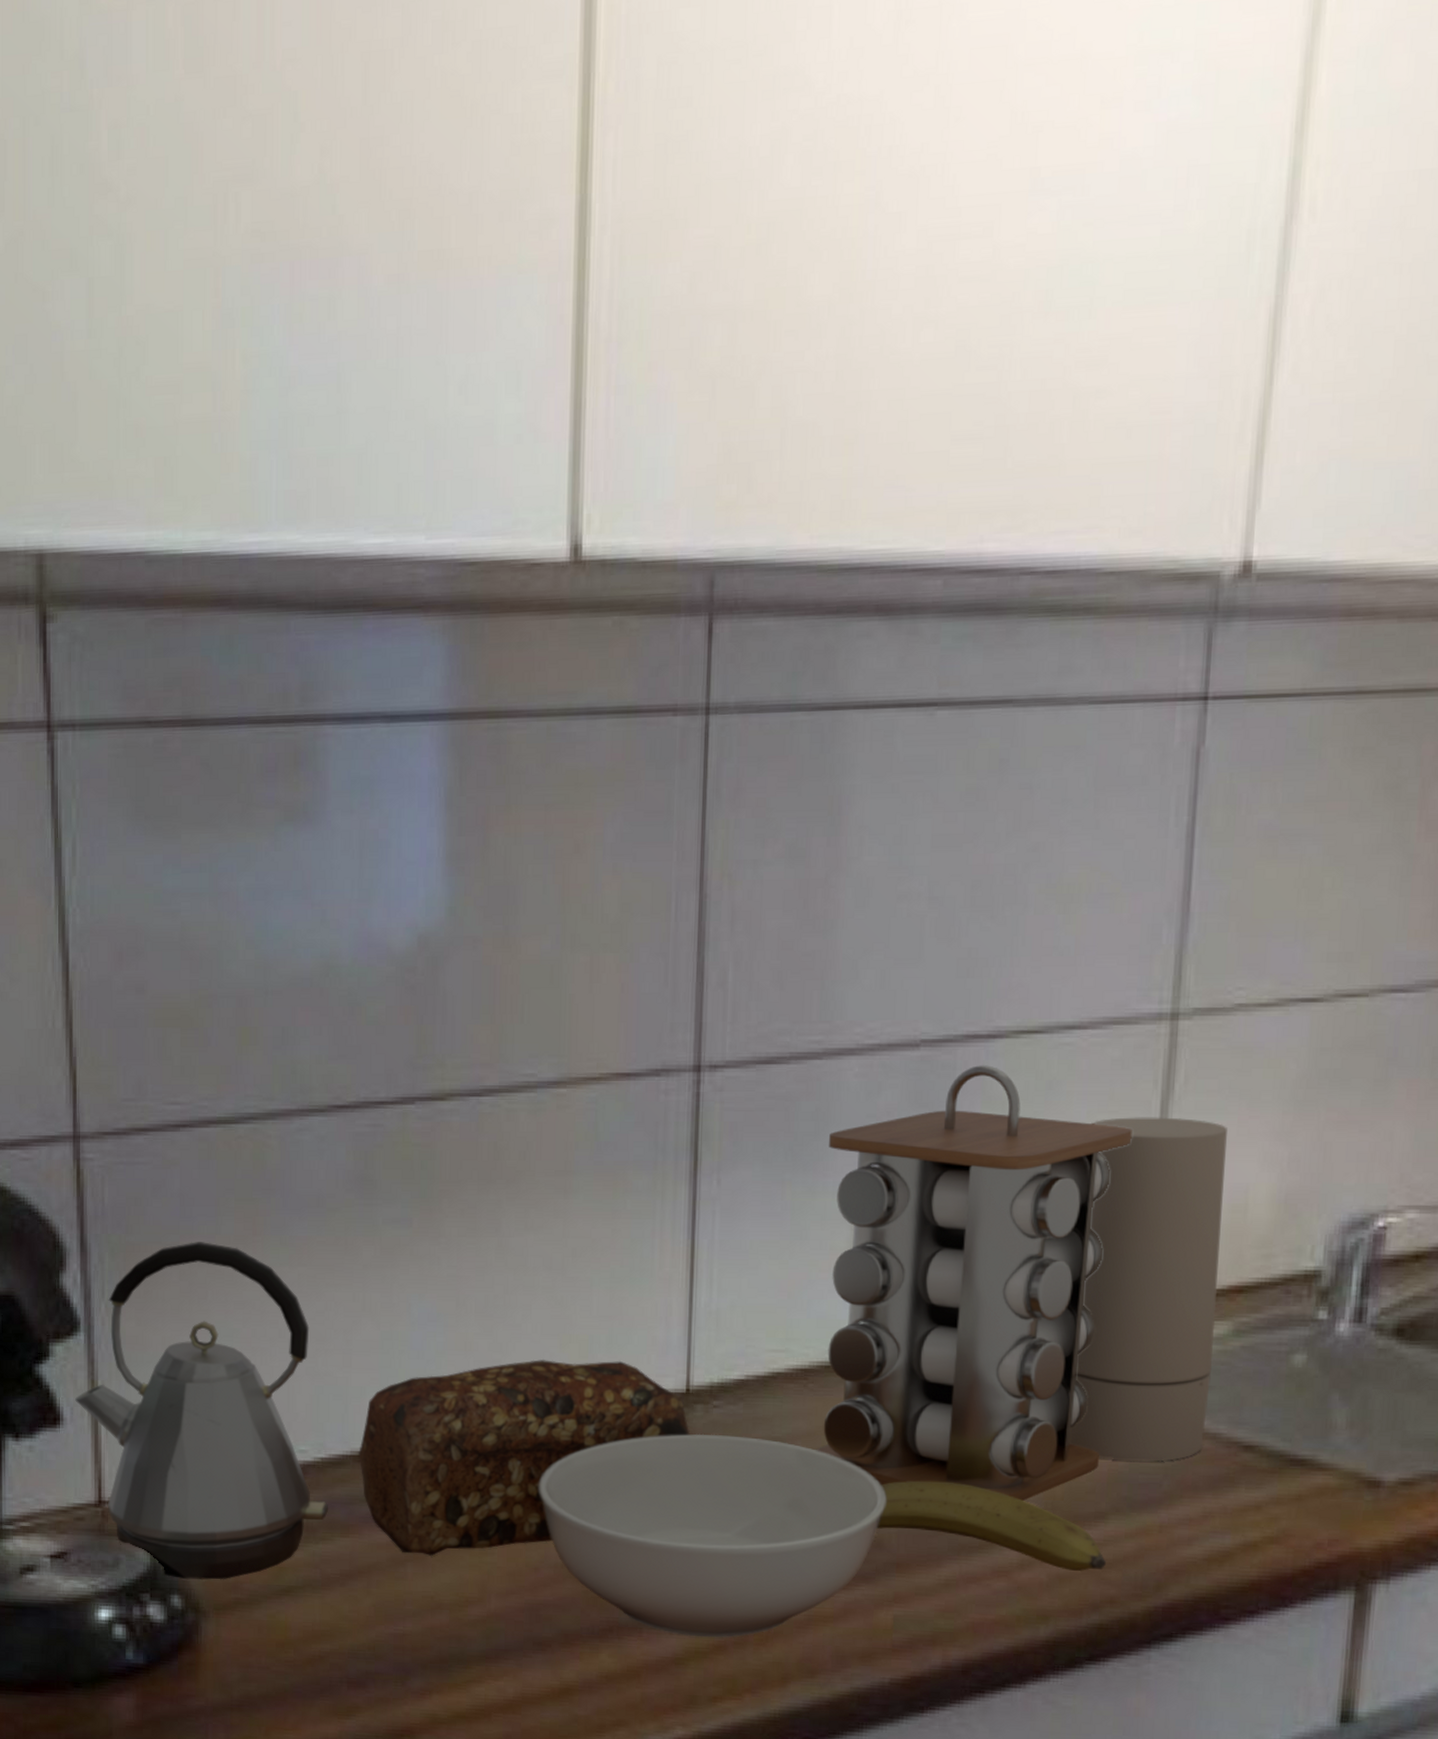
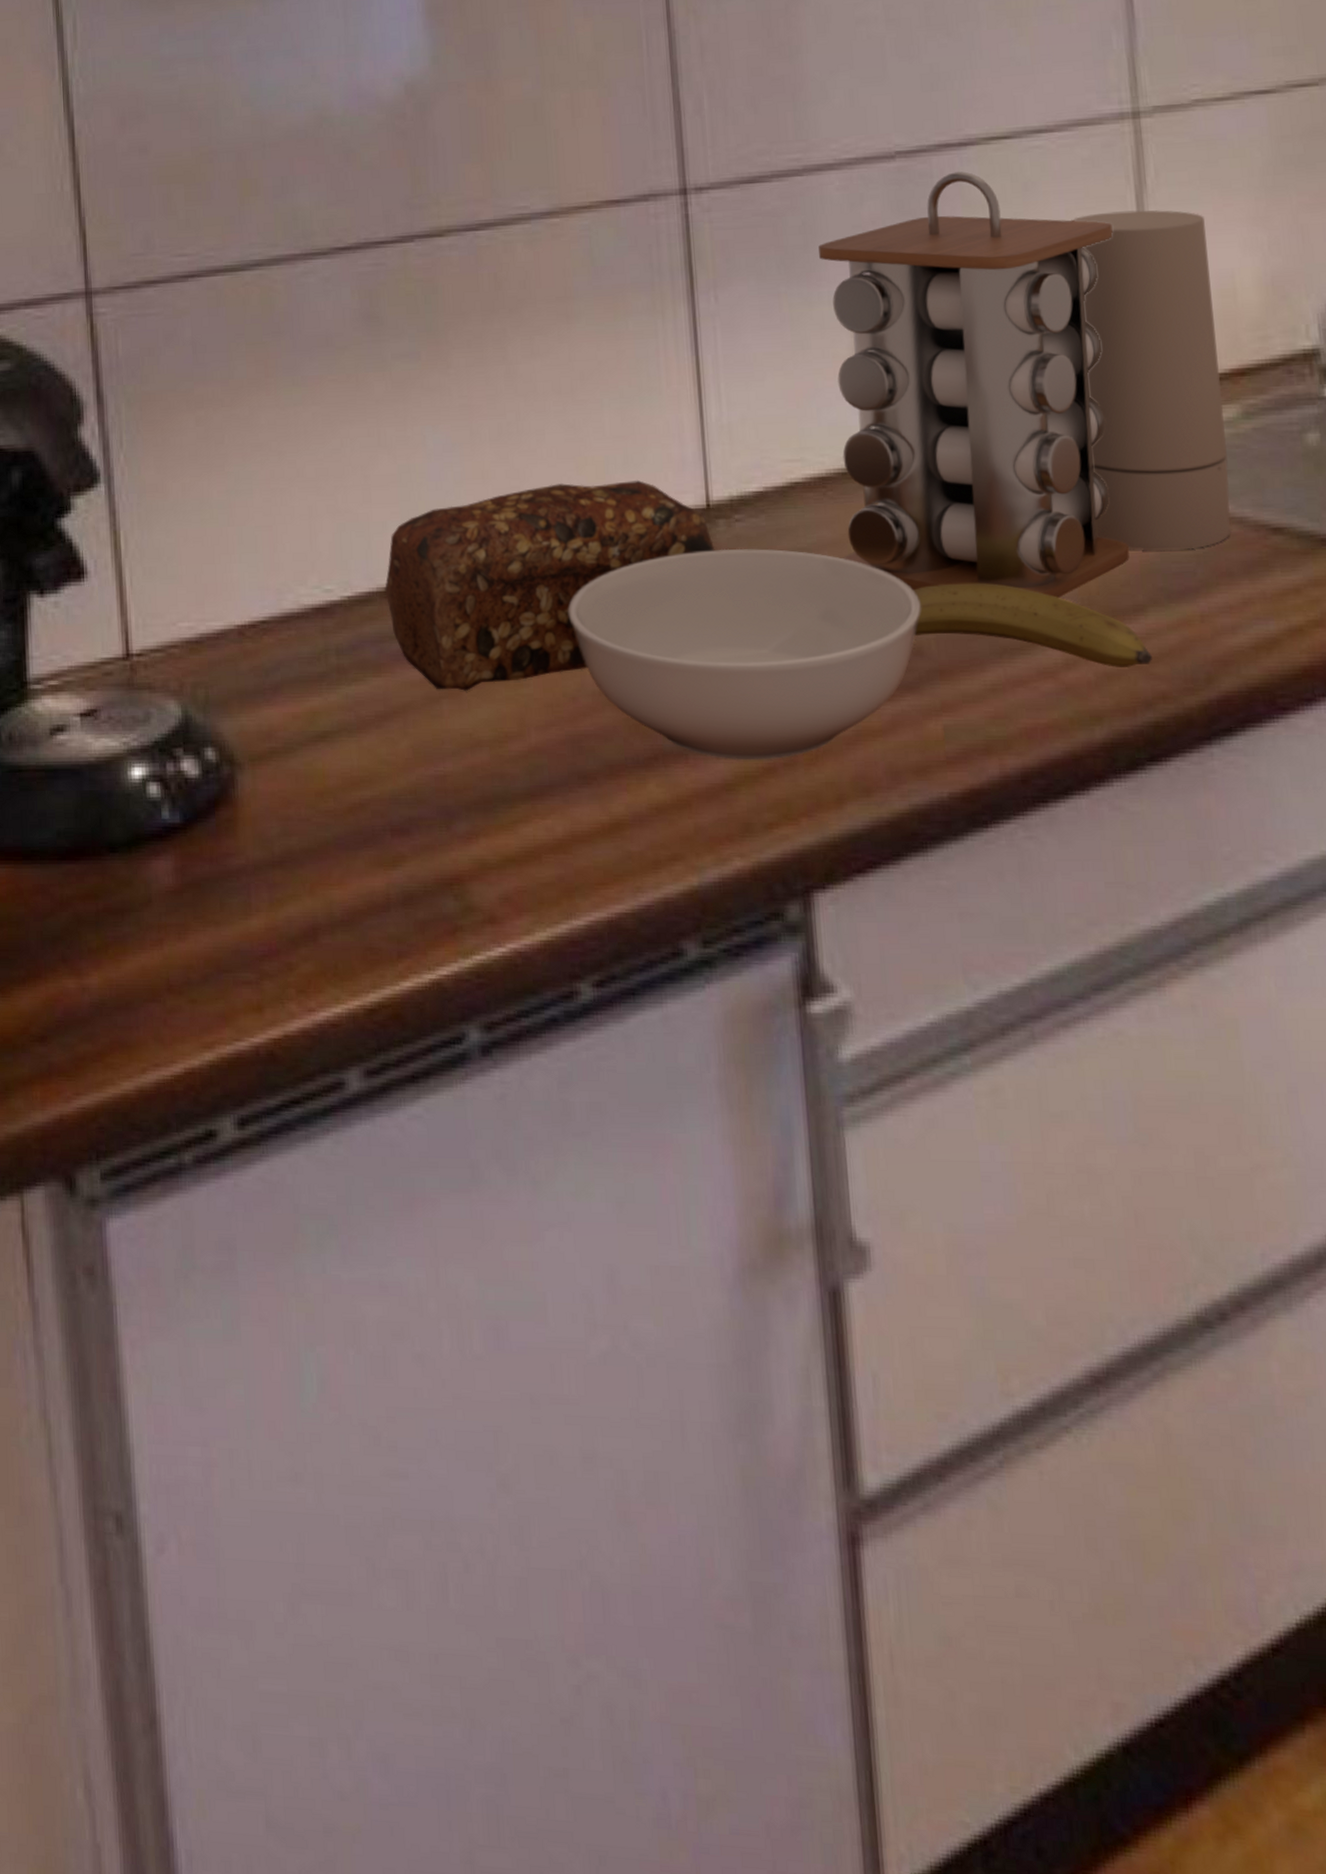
kettle: present [75,1242,328,1580] -> none [98,387,358,731]

